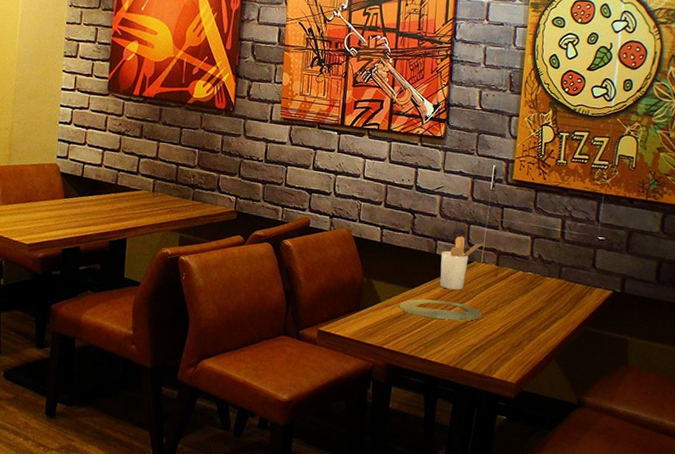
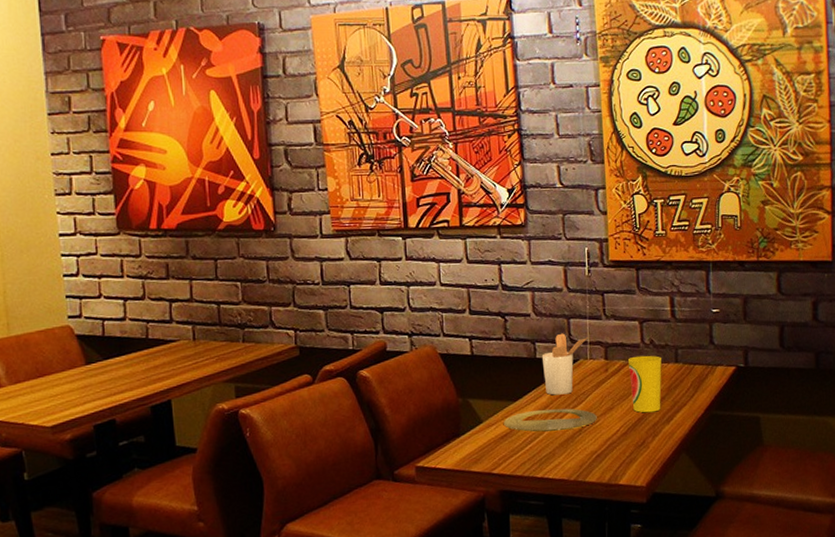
cup: none [514,267,546,319] -> present [628,355,662,413]

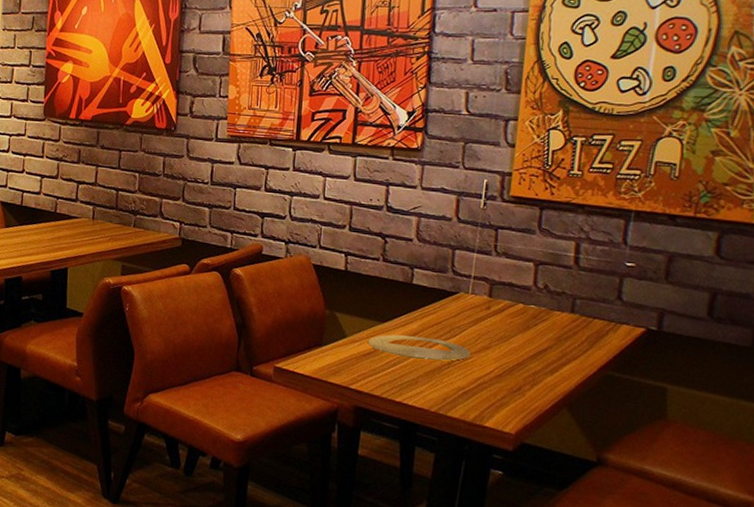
utensil holder: present [541,333,588,395] -> none [417,263,473,325]
cup: present [628,355,662,413] -> none [513,299,555,360]

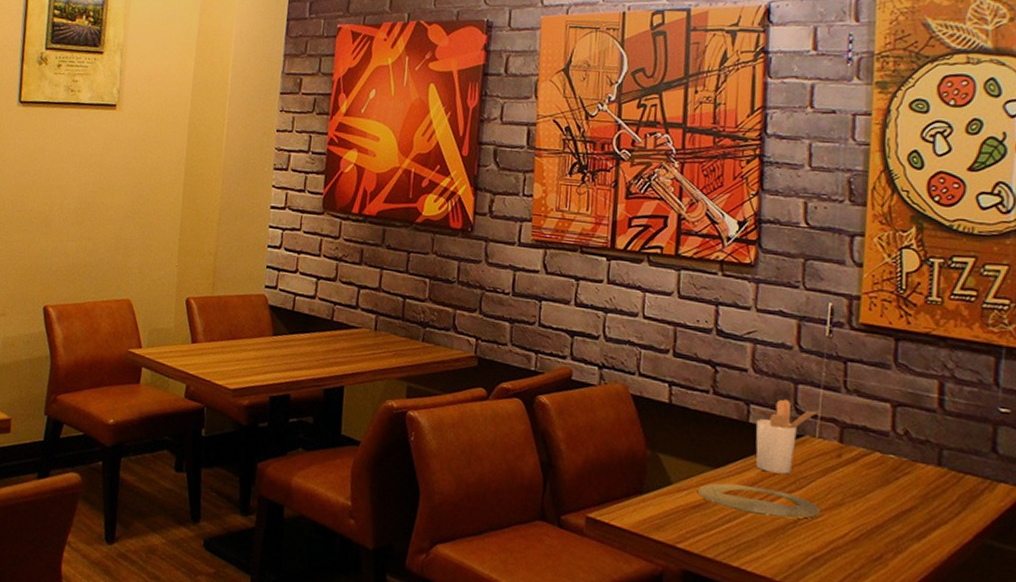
utensil holder: none [417,263,473,325] -> present [755,399,819,474]

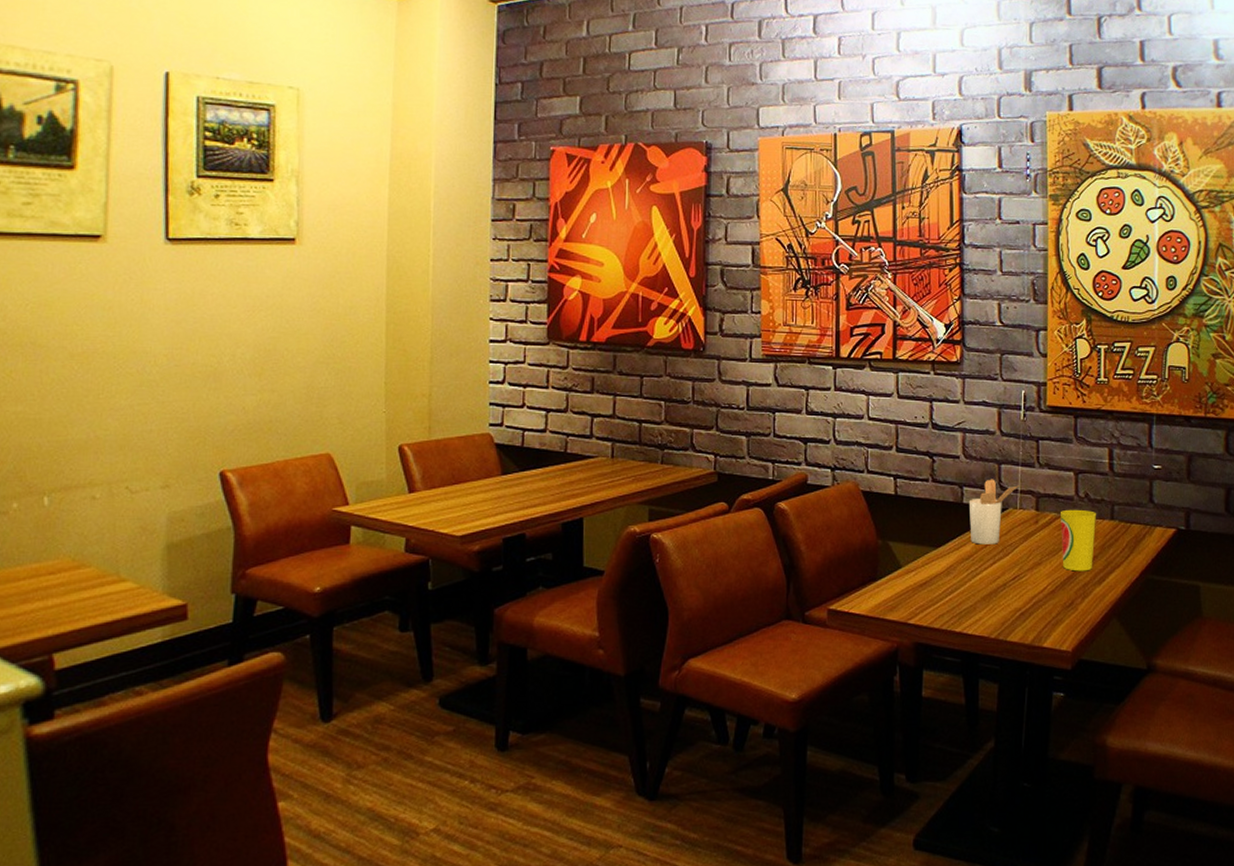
plate: present [698,483,820,519] -> none [924,558,1024,584]
cup: none [870,446,918,523] -> present [1061,509,1096,572]

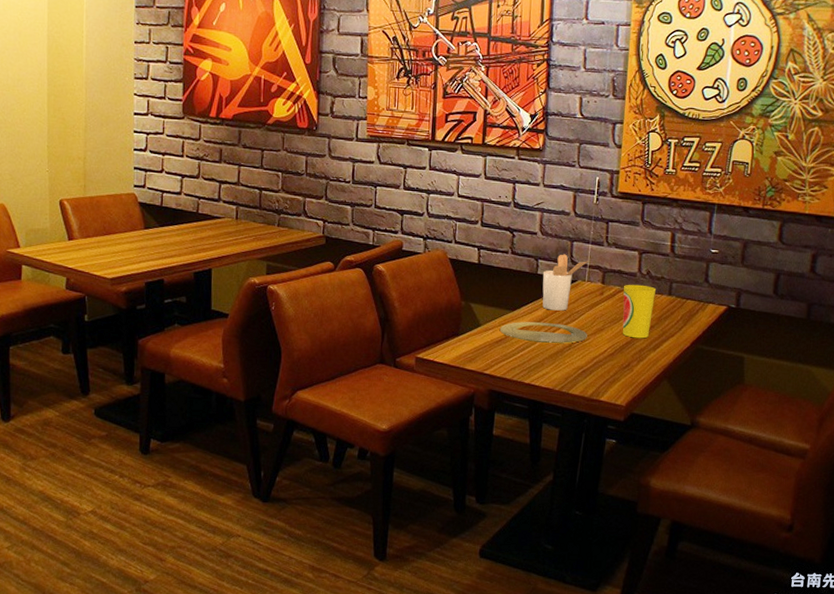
plate: none [924,558,1024,584] -> present [500,321,587,344]

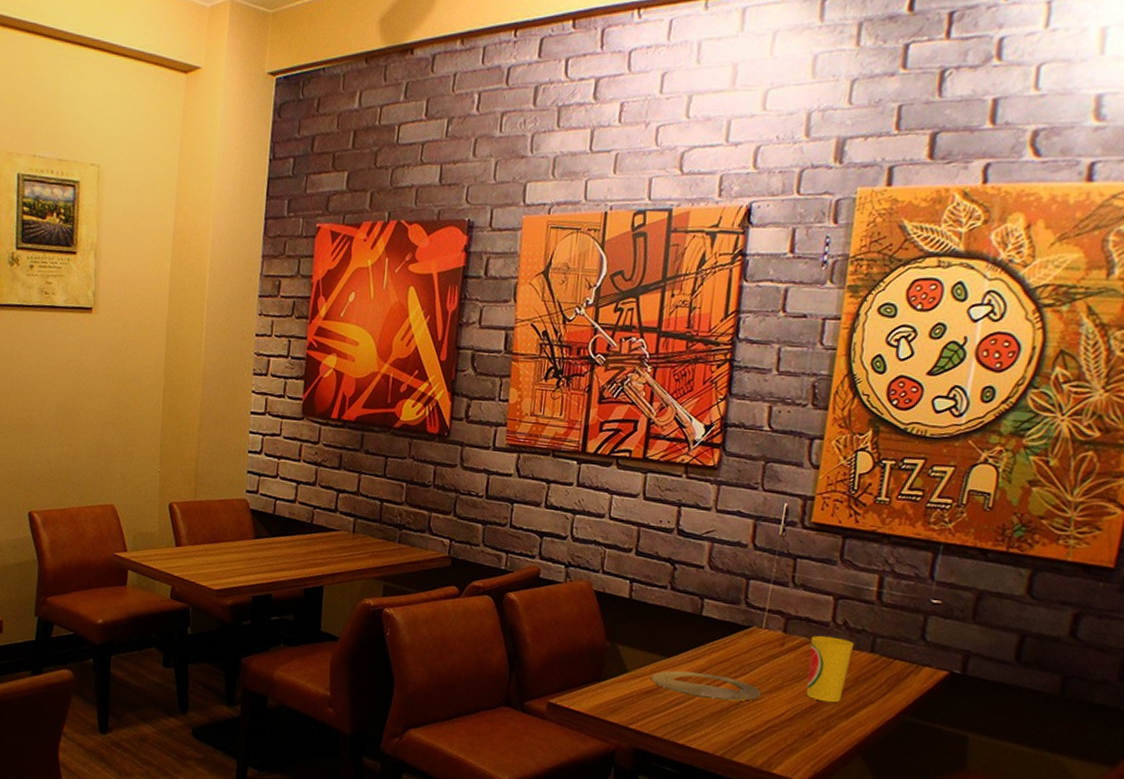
utensil holder: present [542,254,588,311] -> none [706,593,767,662]

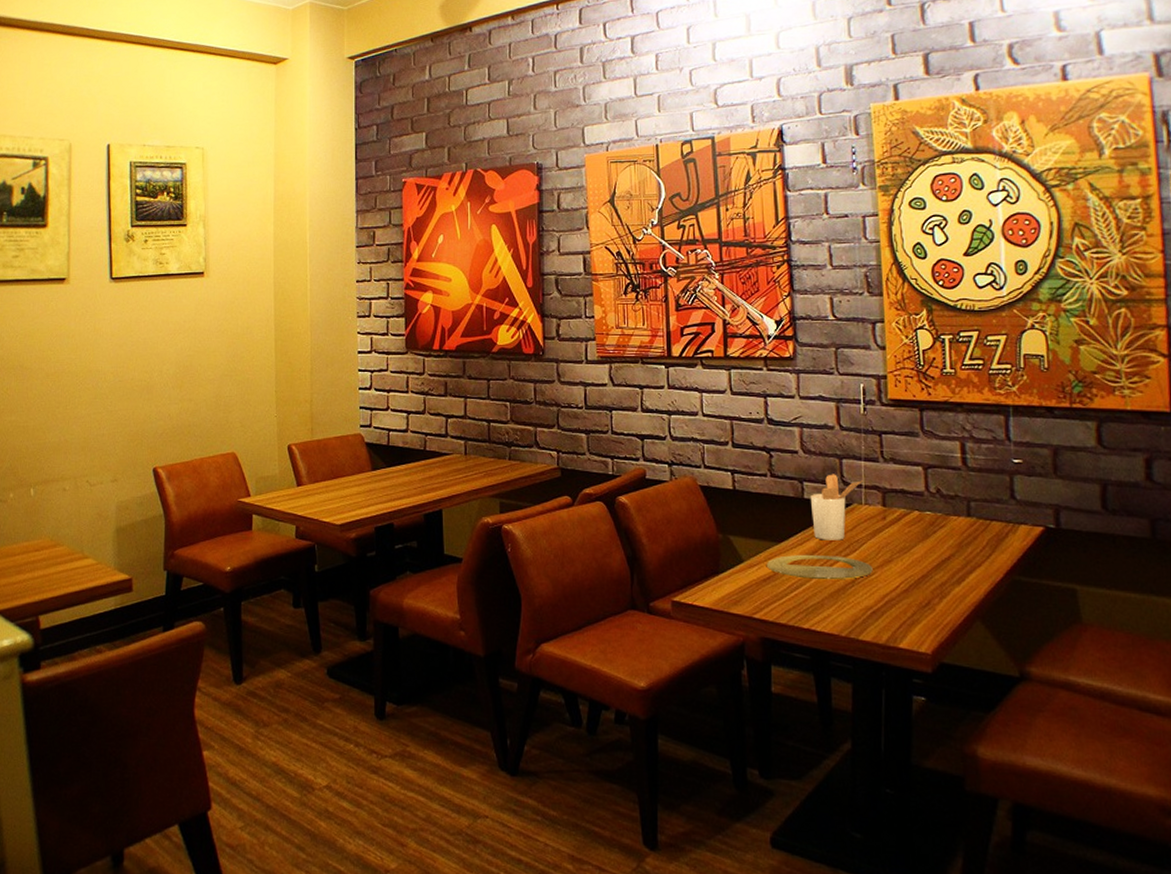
utensil holder: none [706,593,767,662] -> present [810,474,863,540]
cup: present [806,635,854,703] -> none [910,505,951,570]

